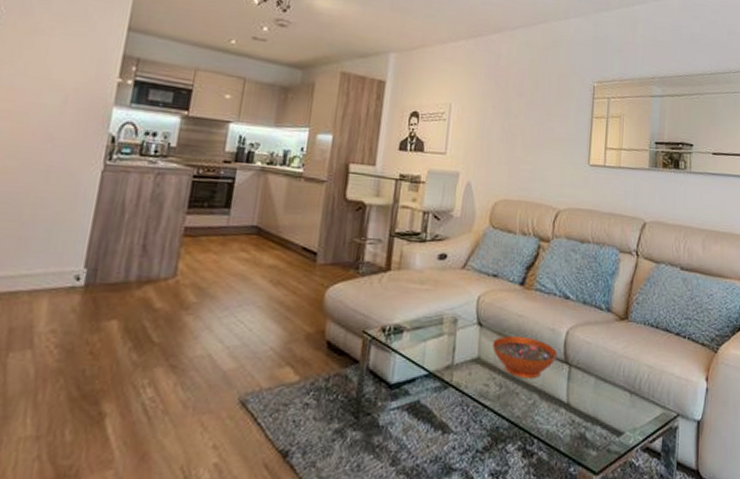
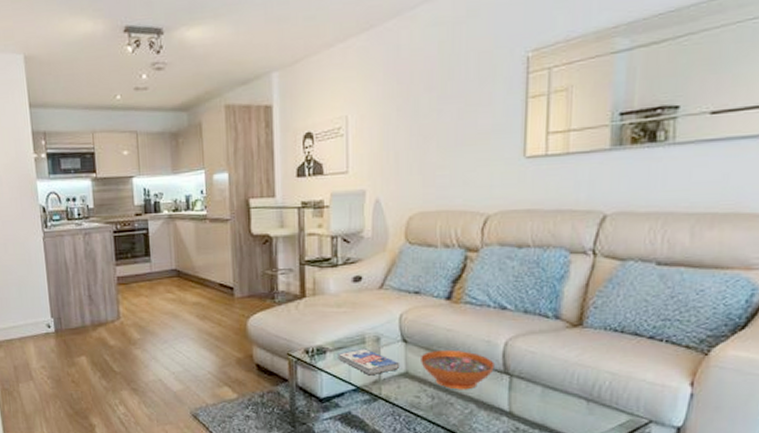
book: none [414,330,474,360] -> present [338,349,400,376]

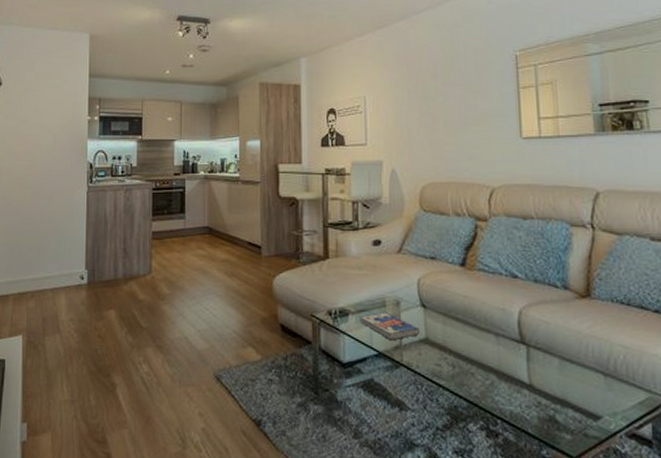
decorative bowl: present [421,349,494,390] -> none [440,316,511,359]

